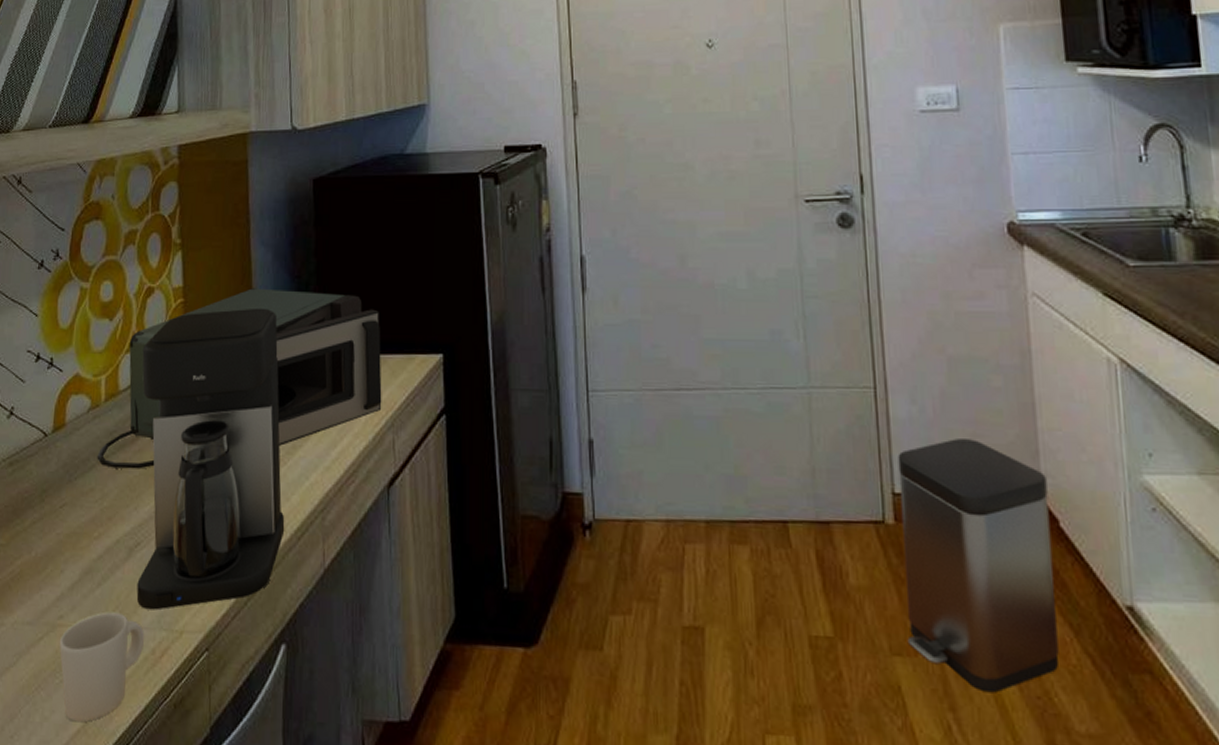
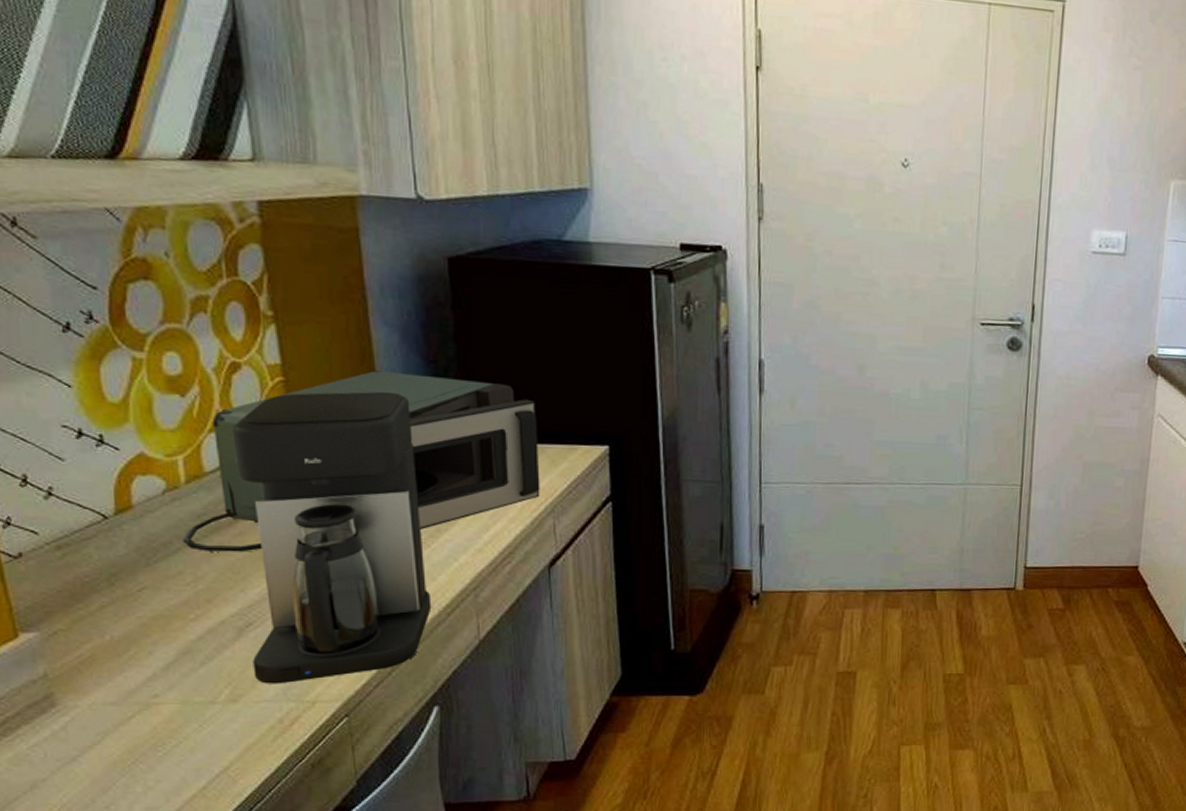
mug: present [59,612,145,723] -> none [157,688,269,788]
pedal bin: present [898,439,1059,693] -> none [1021,526,1144,705]

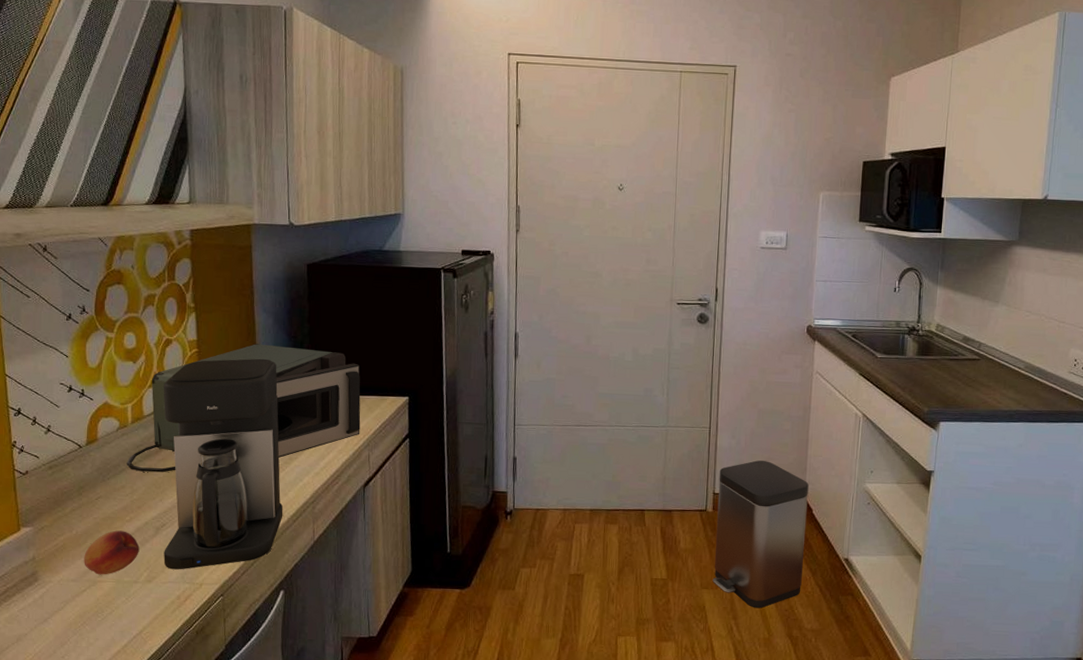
fruit: none [126,633,215,695] -> present [84,530,140,575]
pedal bin: none [1021,526,1144,705] -> present [712,460,809,609]

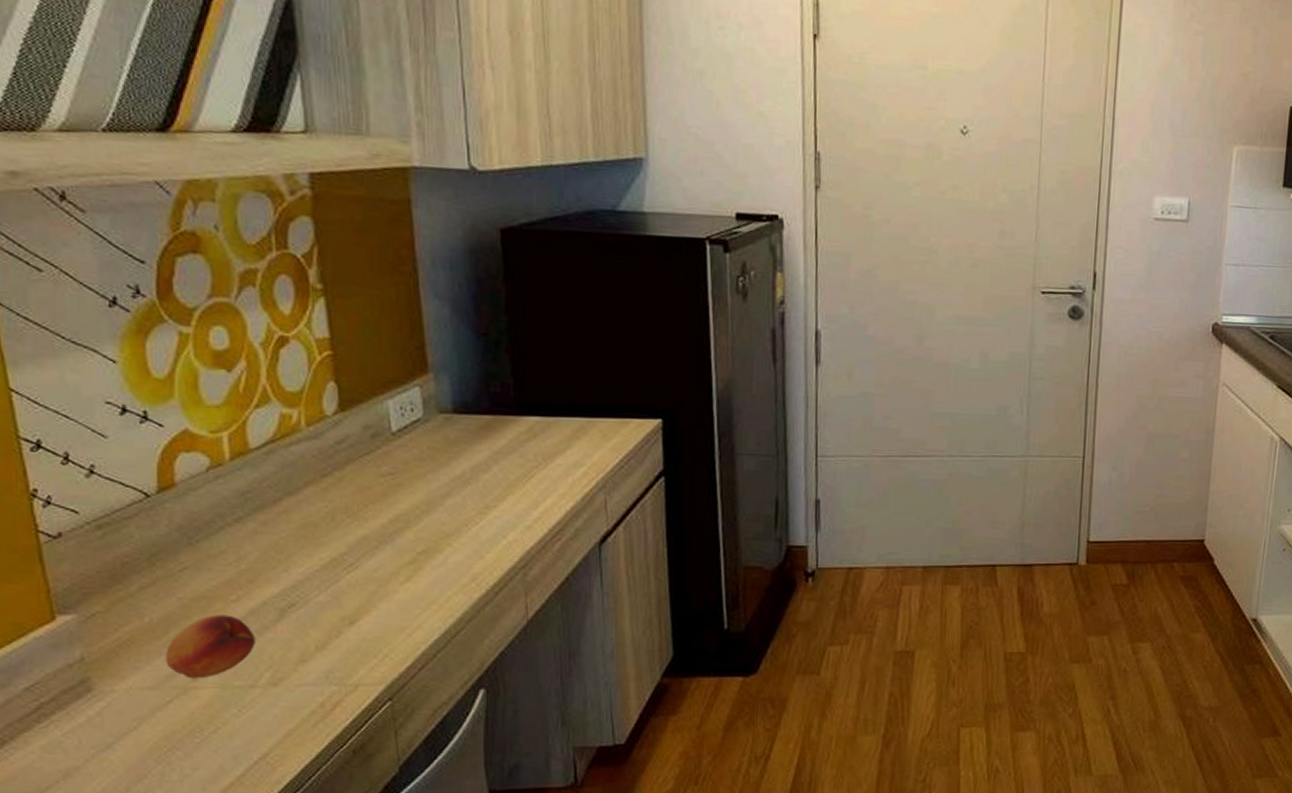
microwave oven: present [126,344,361,473] -> none [226,344,592,531]
coffee maker: present [163,358,283,570] -> none [278,365,479,667]
pedal bin: present [712,460,809,609] -> none [1084,498,1210,685]

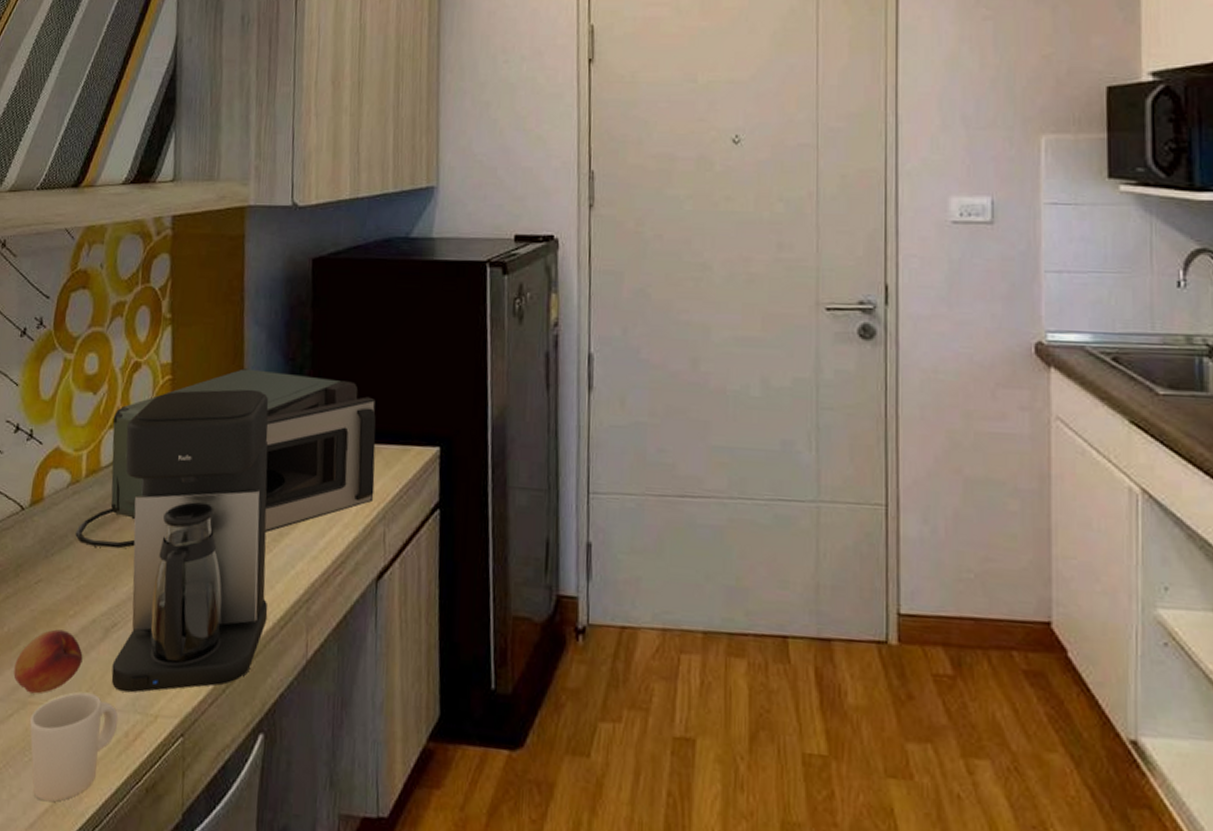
mug: none [195,671,310,776] -> present [29,692,119,802]
microwave oven: none [226,344,592,531] -> present [75,368,376,549]
coffee maker: none [278,365,479,667] -> present [111,389,269,693]

